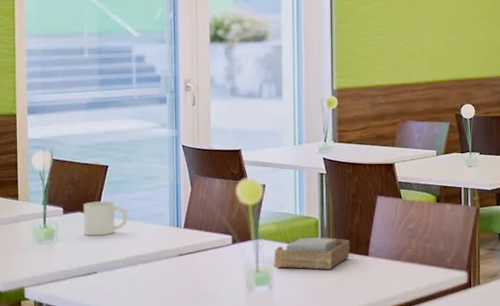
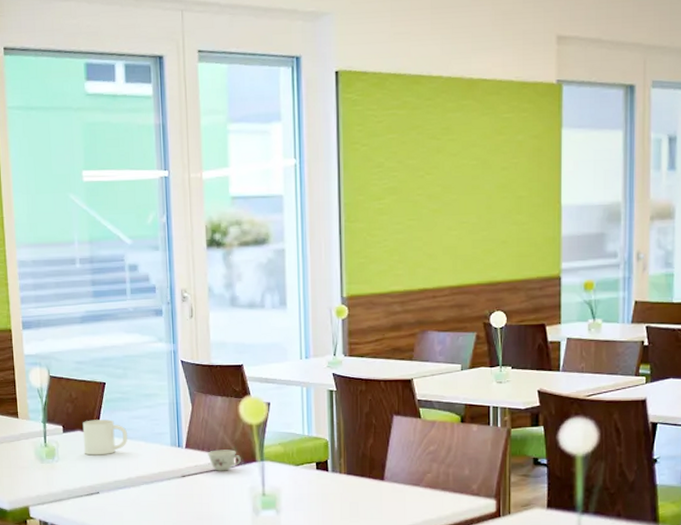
teacup: none [205,229,237,251] -> present [208,450,241,472]
napkin holder: present [273,237,351,270] -> none [280,460,364,495]

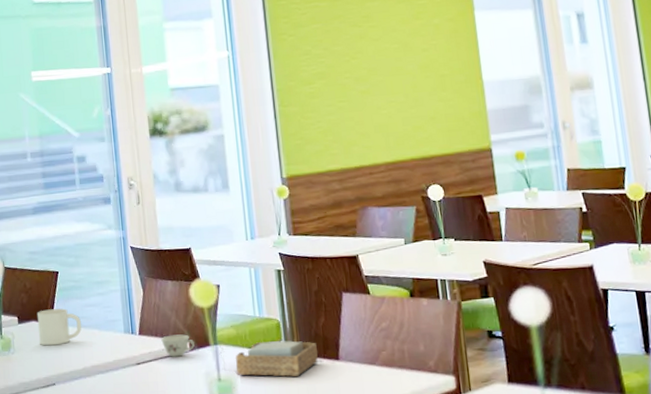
napkin holder: none [280,460,364,495] -> present [235,340,318,377]

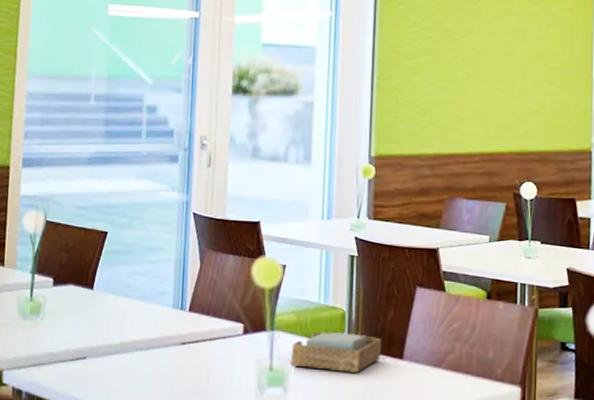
mug: present [37,308,82,346] -> none [74,273,126,315]
teacup: present [161,334,195,358] -> none [213,315,249,341]

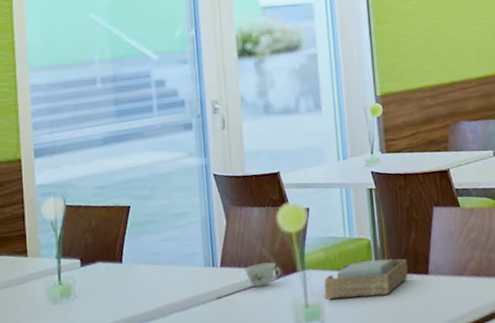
teacup: none [213,315,249,341] -> present [245,262,281,288]

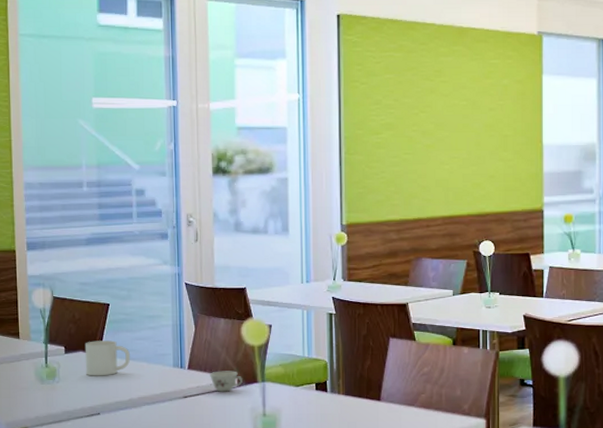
mug: none [103,245,156,289] -> present [85,340,131,376]
napkin holder: present [323,258,409,300] -> none [281,381,362,415]

